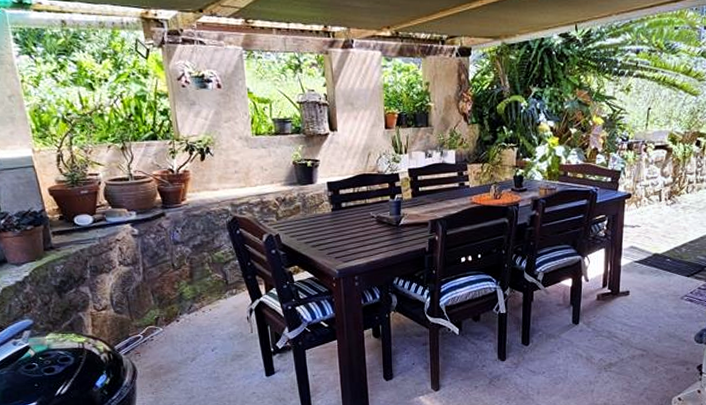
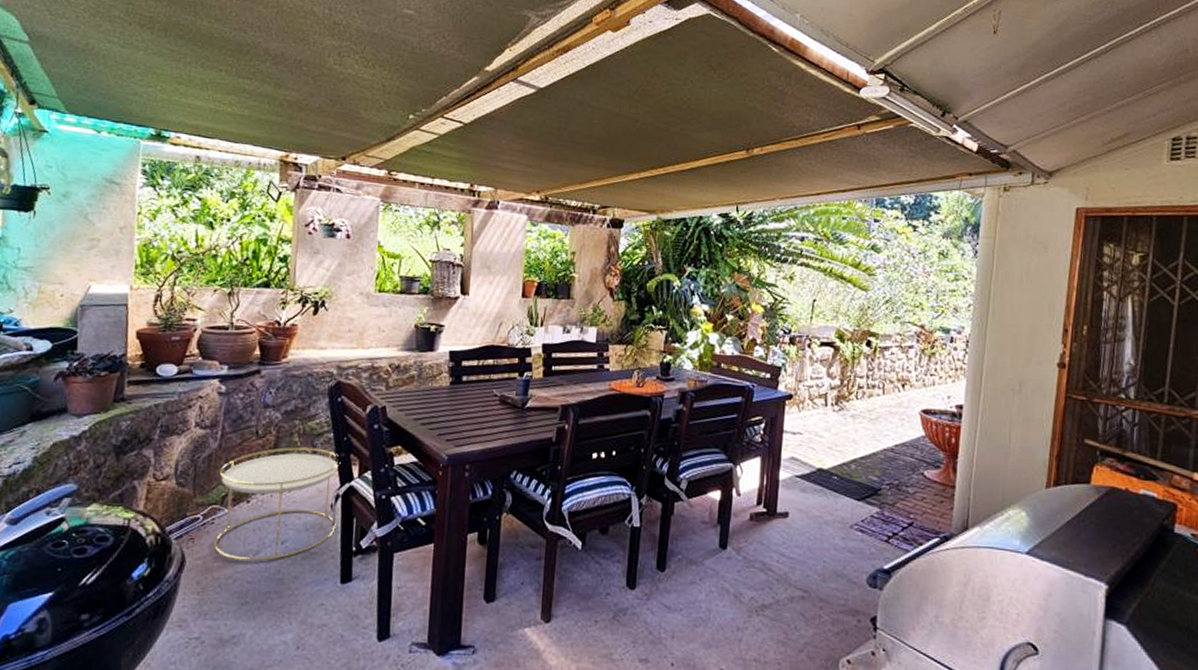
side table: none [148,273,254,366] -> present [213,447,341,561]

